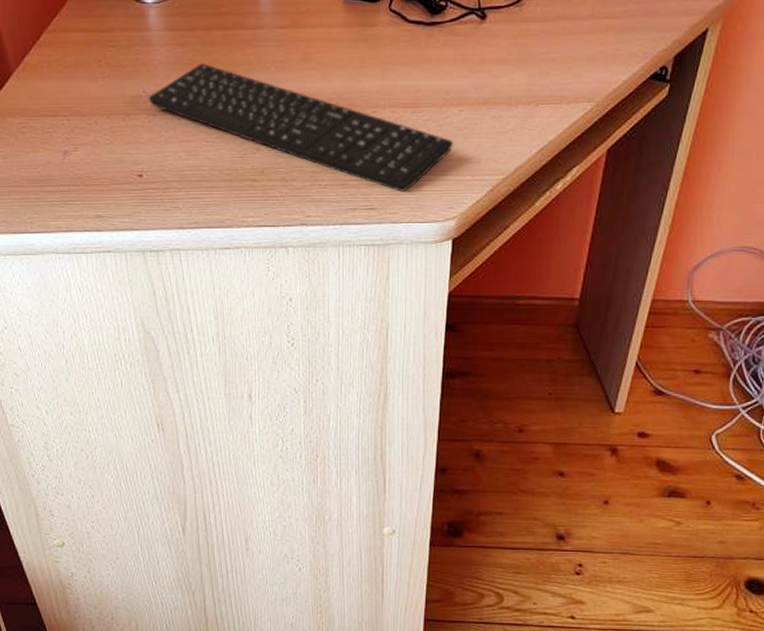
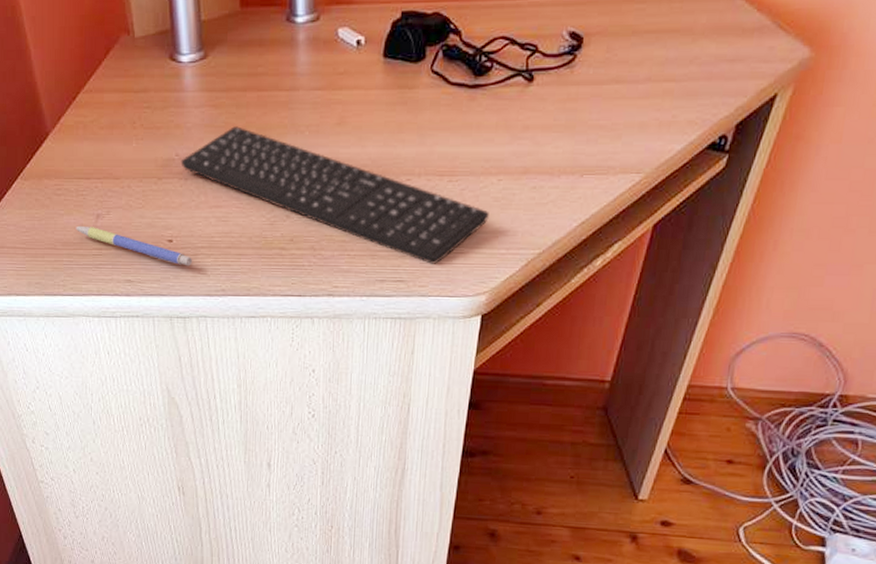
pen: none [42,162,164,200] -> present [76,225,193,266]

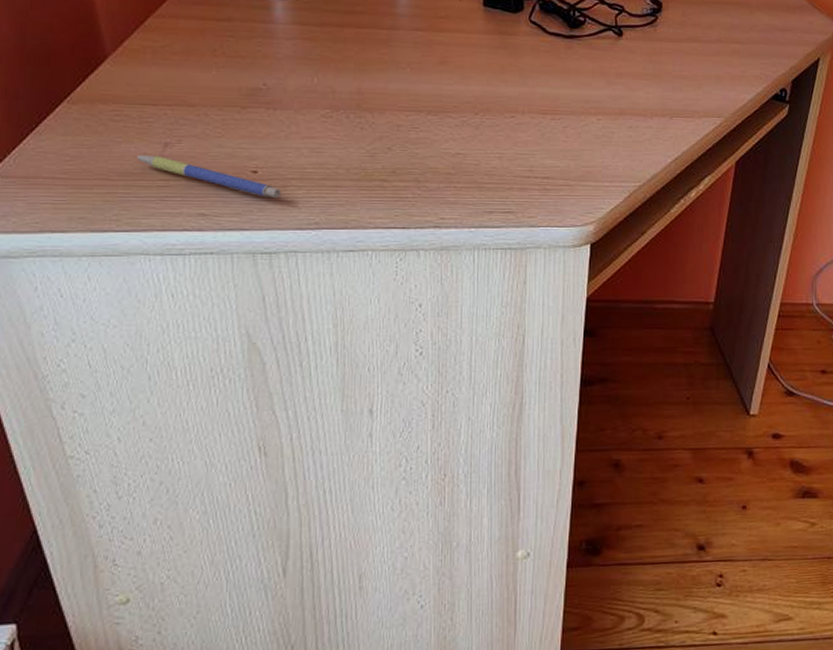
keyboard: present [180,126,489,264] -> none [268,59,591,196]

